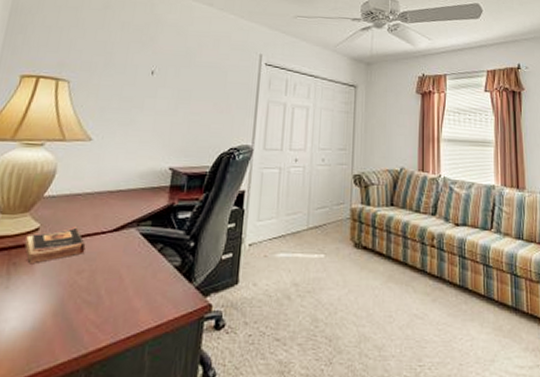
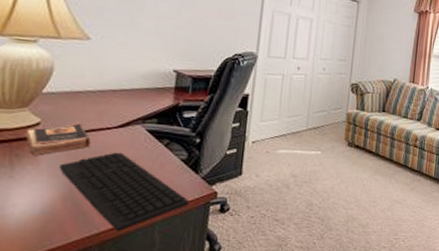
keyboard: none [53,258,182,351] -> present [59,152,189,231]

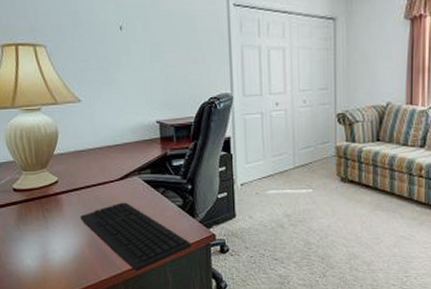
book: present [26,122,91,156] -> none [50,178,100,210]

